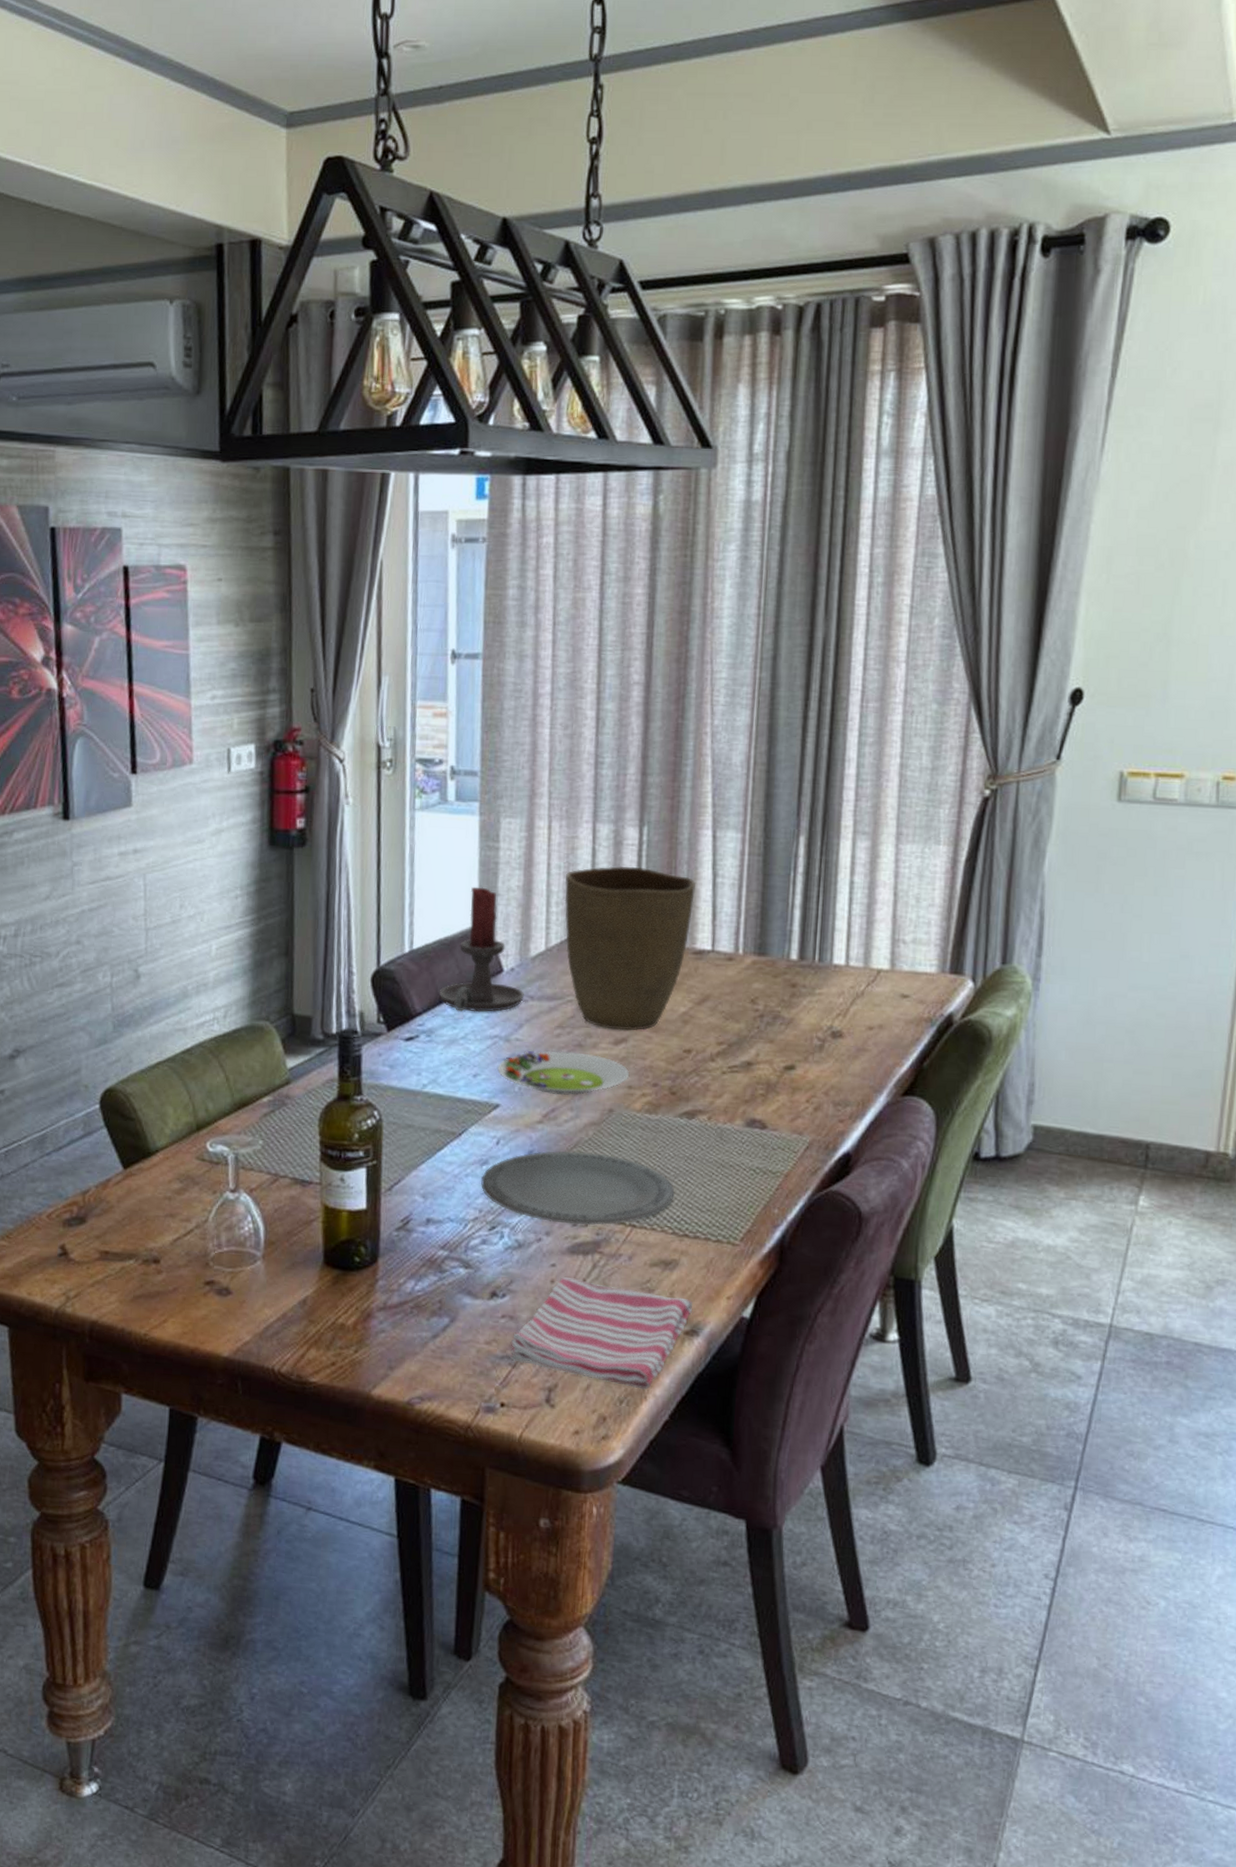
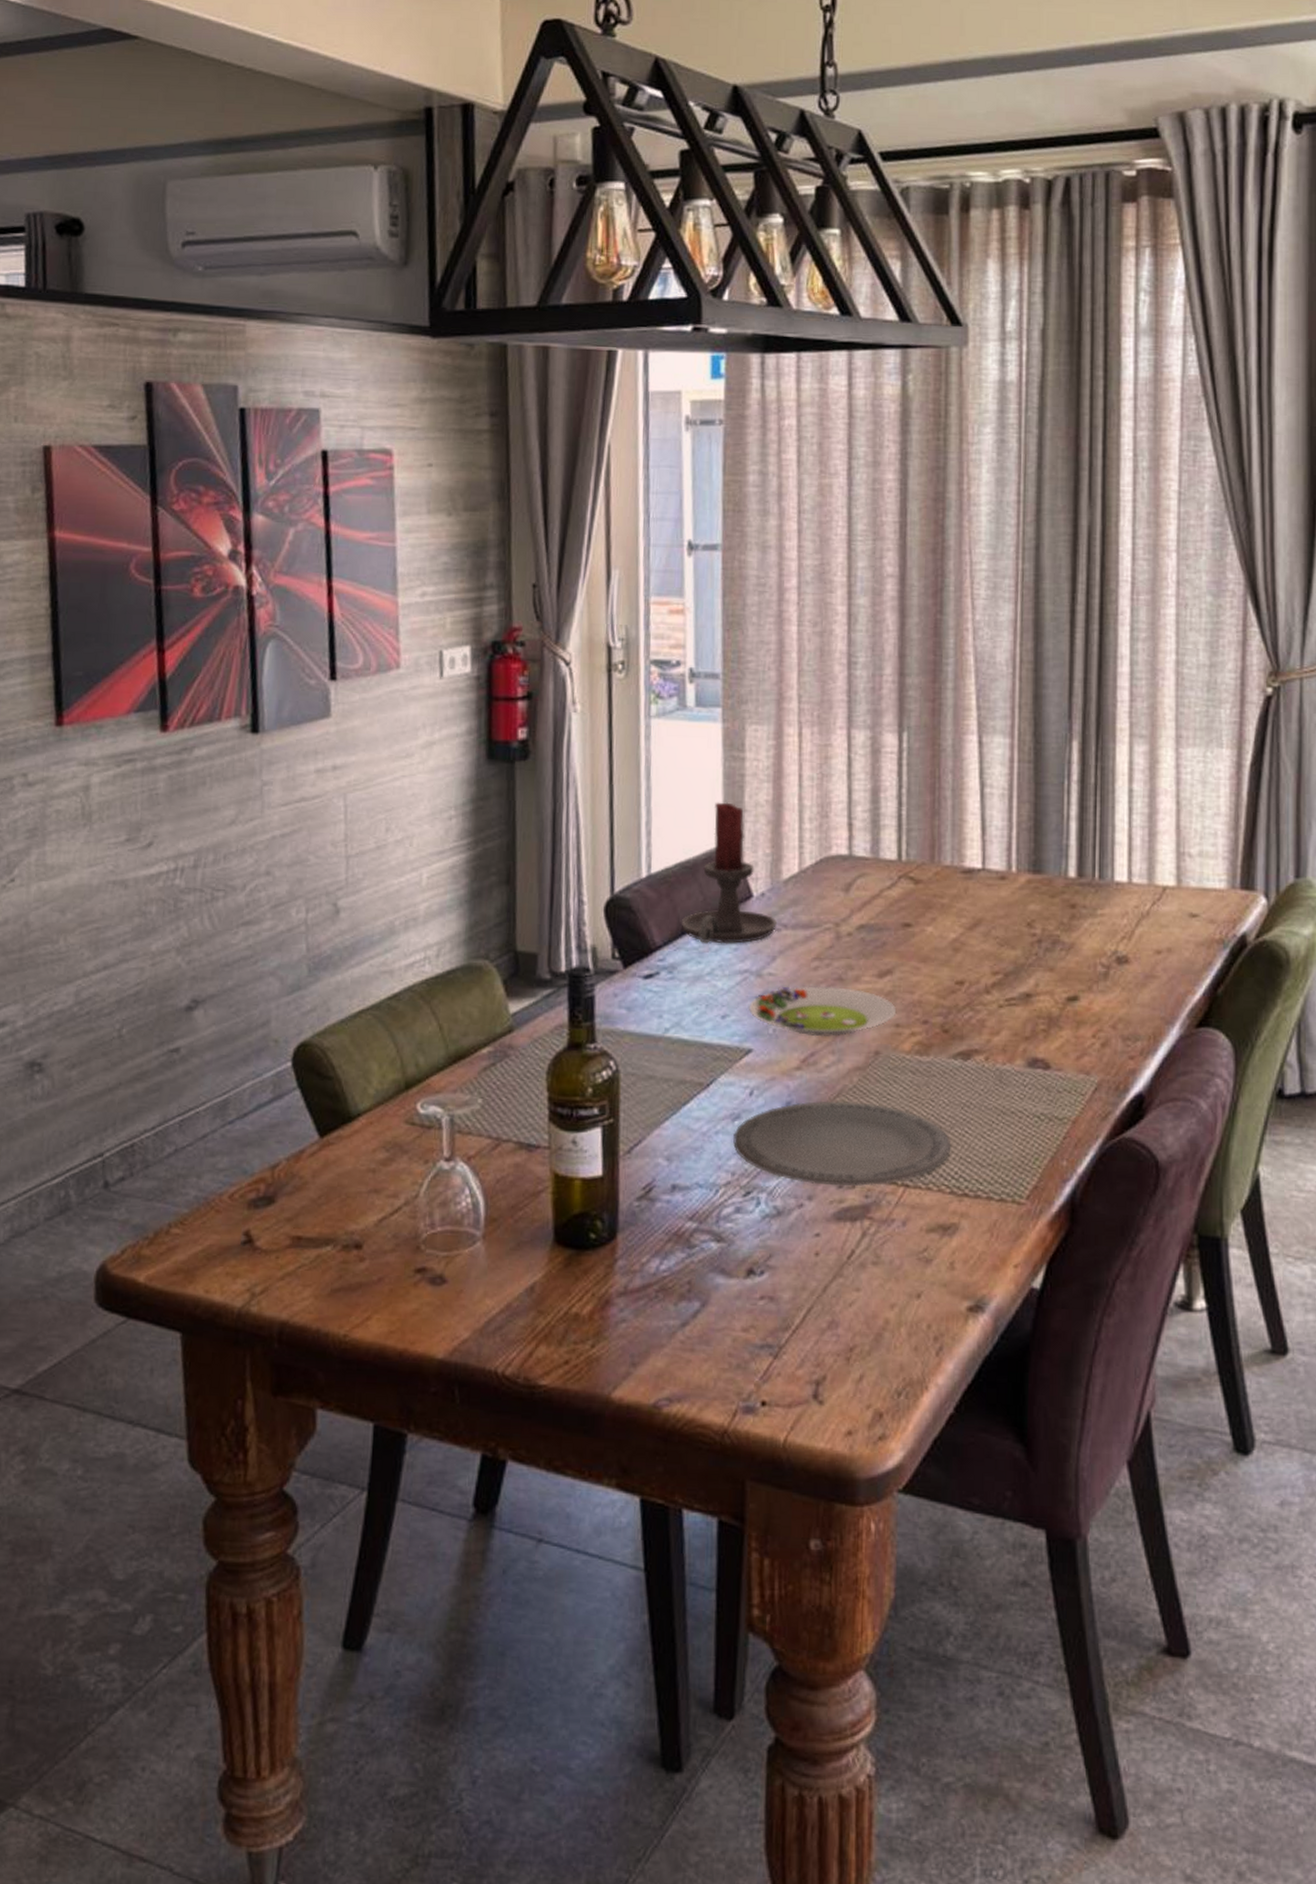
dish towel: present [509,1276,693,1390] -> none [770,1247,977,1378]
vase: present [564,866,697,1031] -> none [819,777,963,961]

